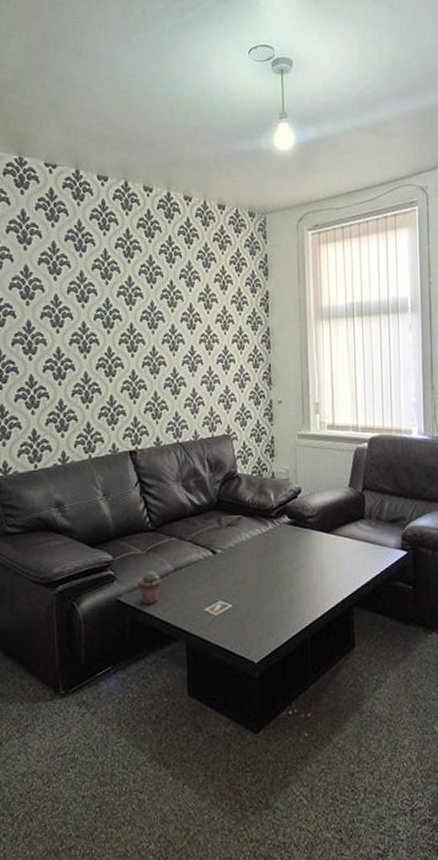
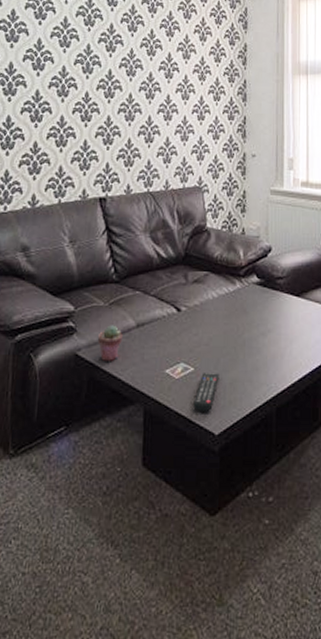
remote control: none [233,607,257,644] -> present [193,371,220,413]

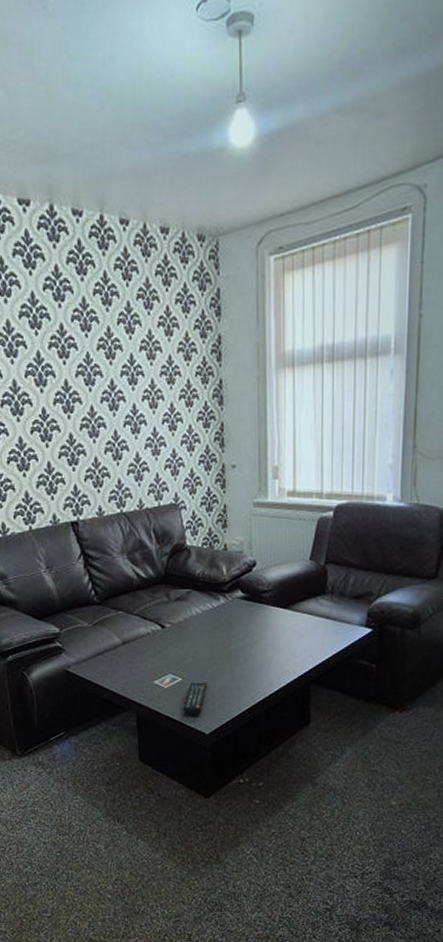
potted succulent: present [97,325,123,361] -> none [85,643,110,675]

